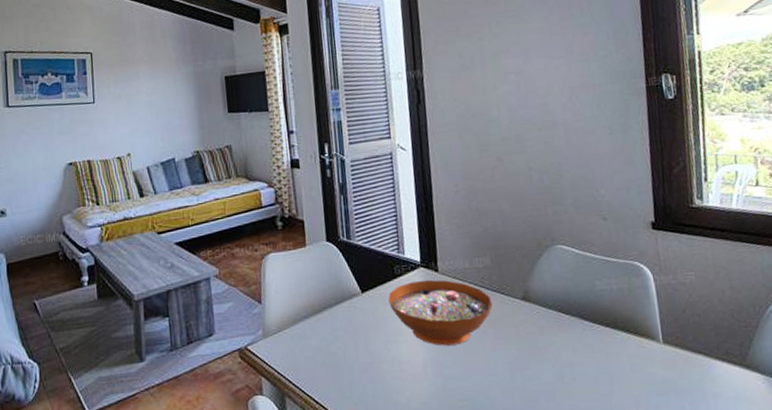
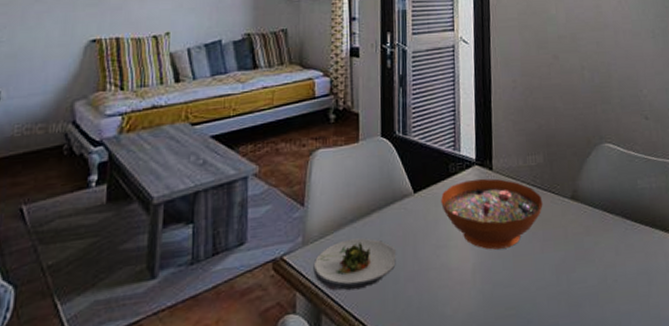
salad plate: none [274,332,349,378] -> present [313,238,396,291]

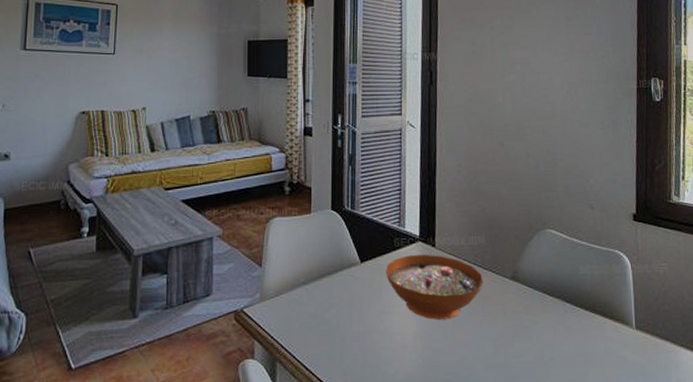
salad plate: present [313,238,396,291] -> none [269,299,343,344]

